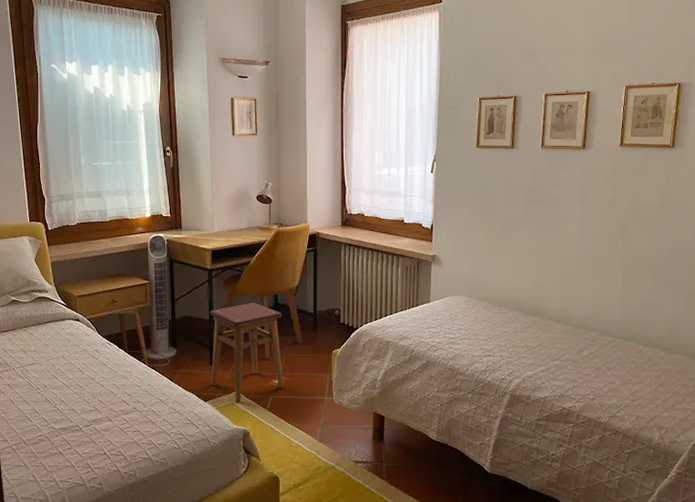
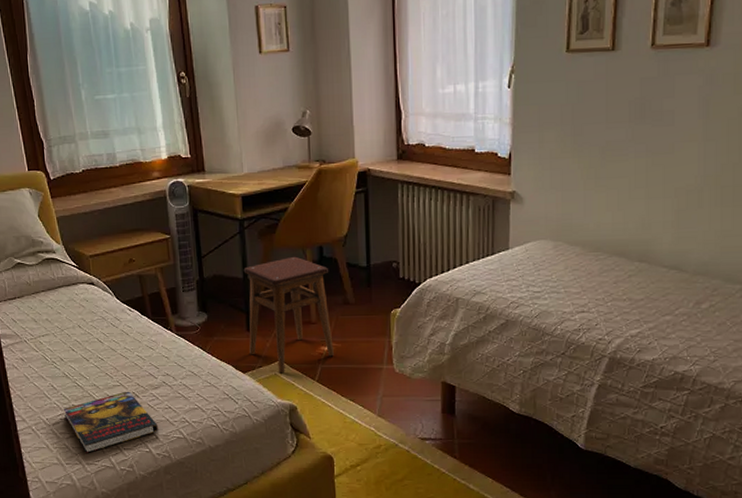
book: none [42,415,127,471] -> present [63,391,158,453]

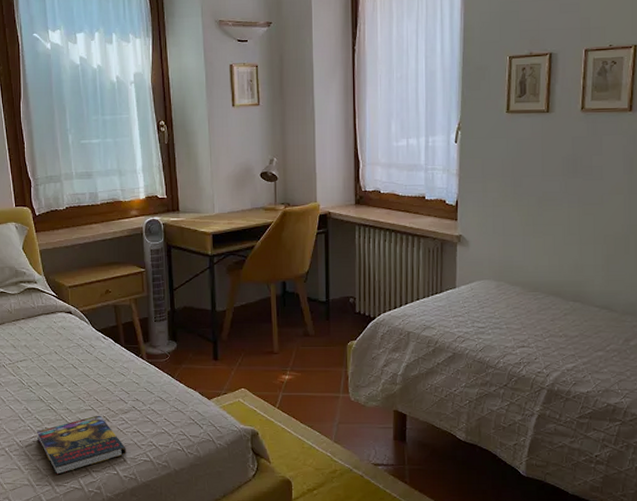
stool: present [243,256,334,372] -> none [212,290,294,399]

